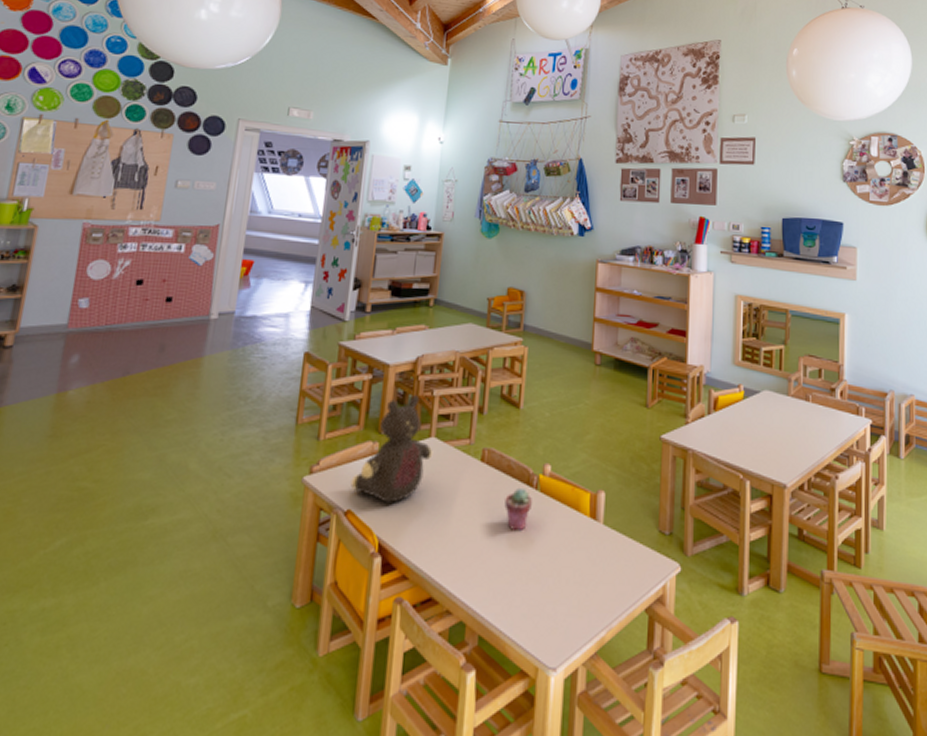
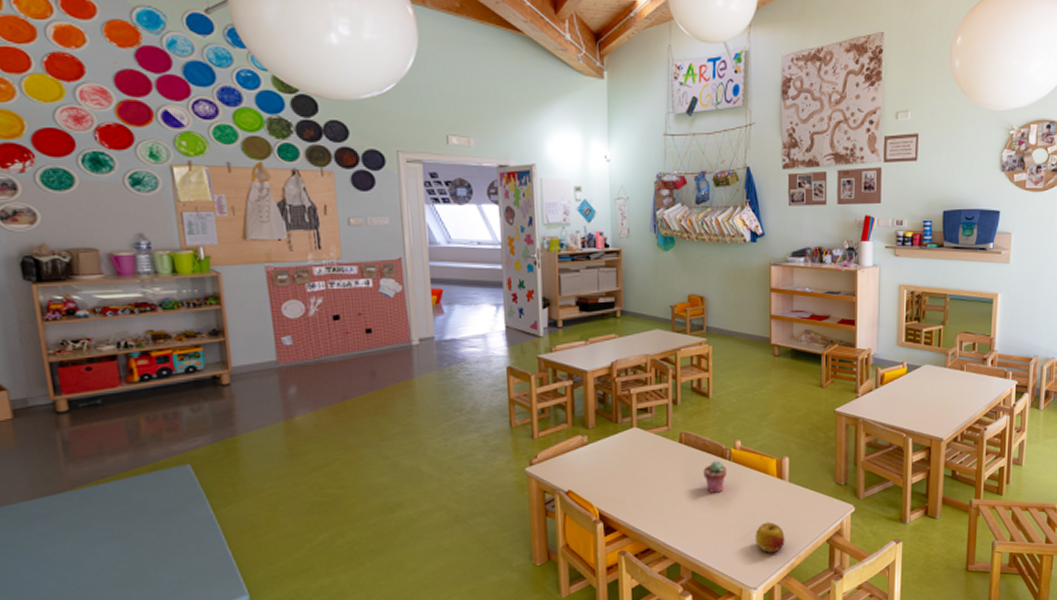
teddy bear: present [350,395,433,503] -> none [567,394,637,482]
fruit: none [558,576,595,620] -> present [755,522,785,553]

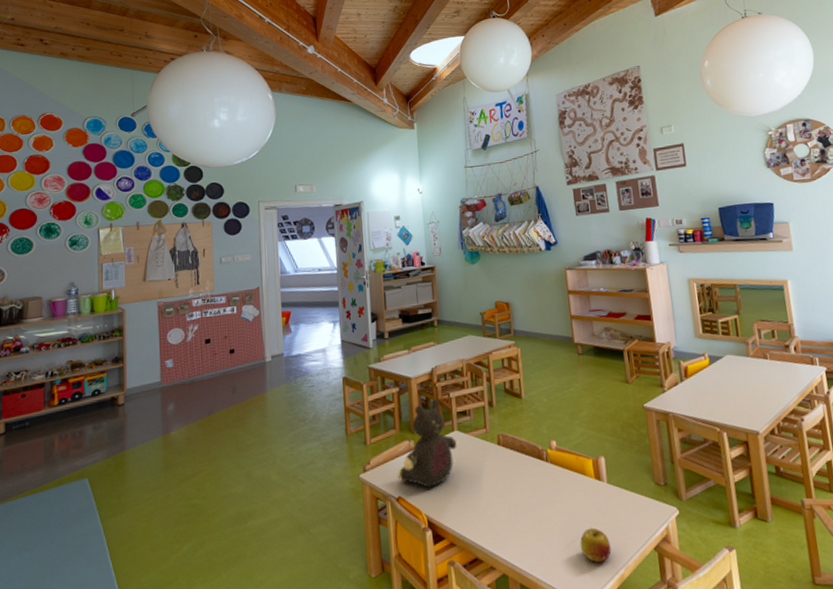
teddy bear: none [567,394,637,482] -> present [397,399,458,488]
potted succulent: present [703,460,727,494] -> none [522,462,545,498]

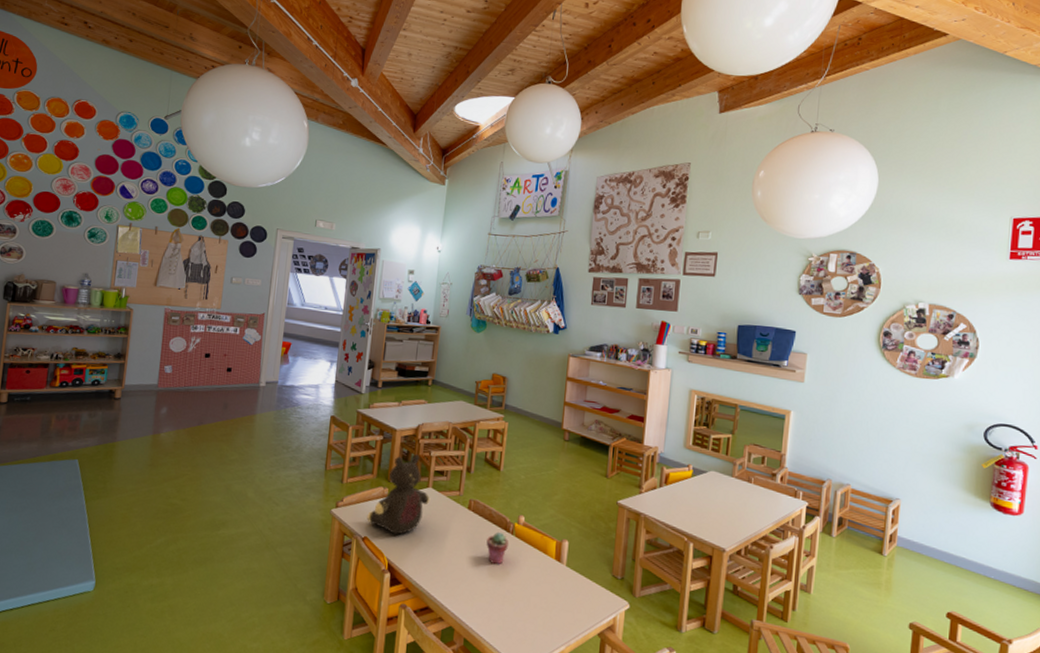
potted succulent: none [522,462,545,498] -> present [486,531,508,565]
fruit: present [580,527,611,563] -> none [527,603,557,636]

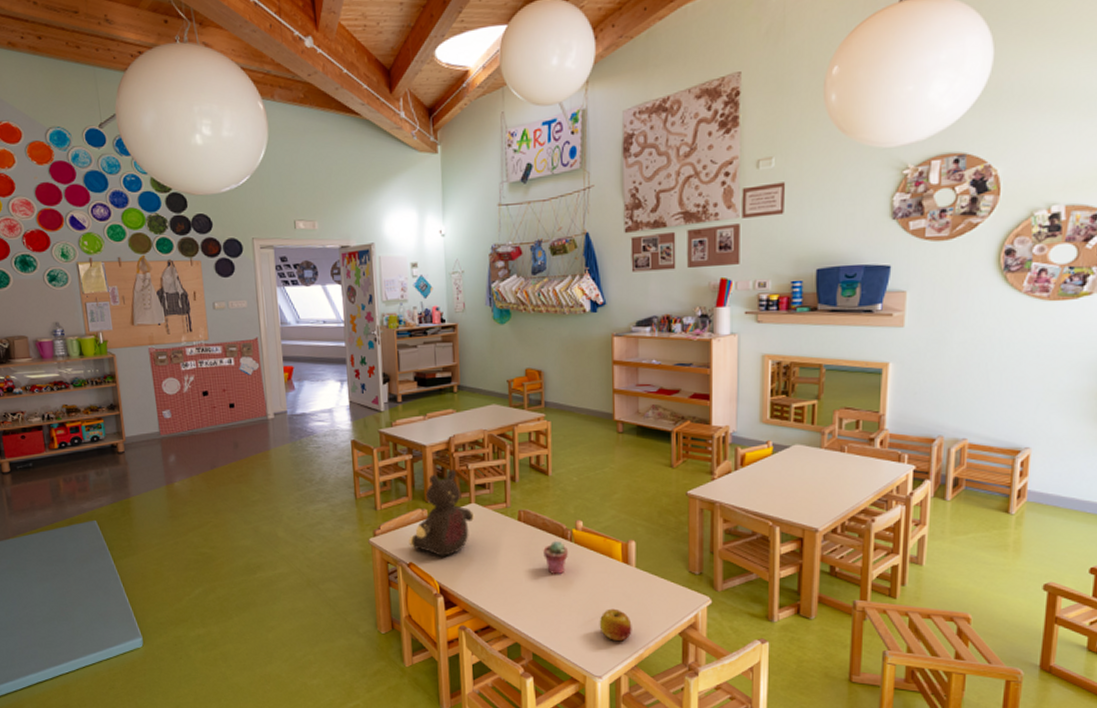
fruit: none [527,603,557,636] -> present [599,608,632,642]

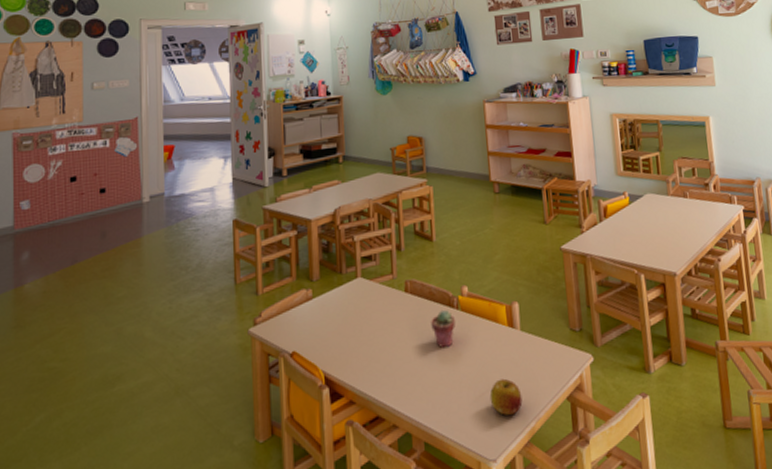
teddy bear: present [408,470,475,556] -> none [292,243,362,341]

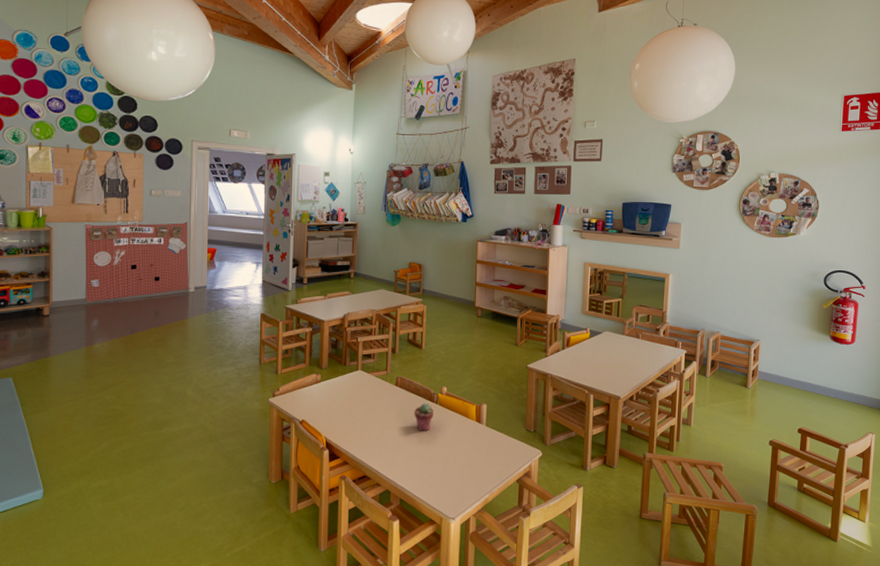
fruit: present [489,378,523,416] -> none [455,460,481,488]

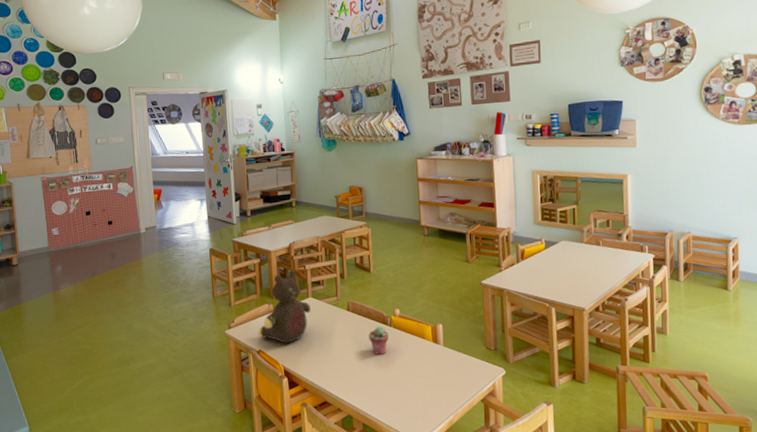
teddy bear: none [303,341,360,415] -> present [258,270,312,344]

